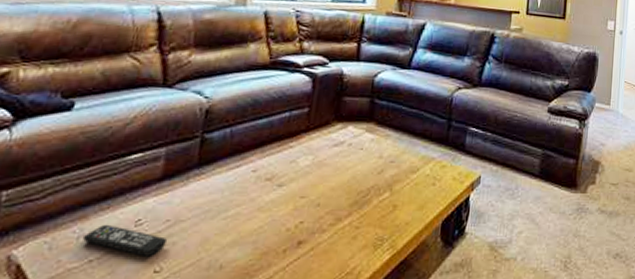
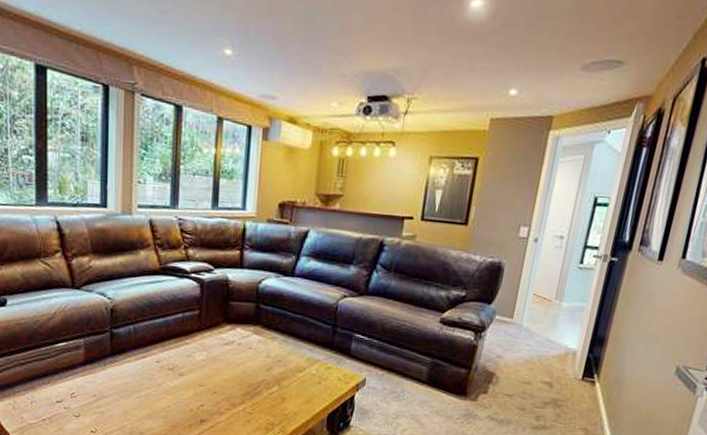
remote control: present [83,224,168,256] -> none [36,394,97,420]

